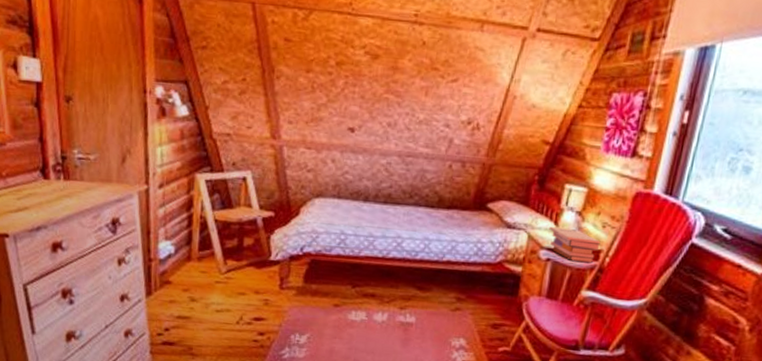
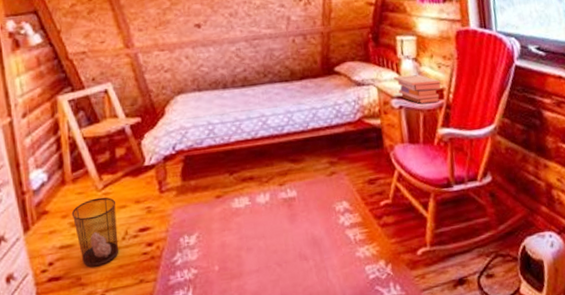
waste bin: none [192,279,236,342] -> present [71,197,119,268]

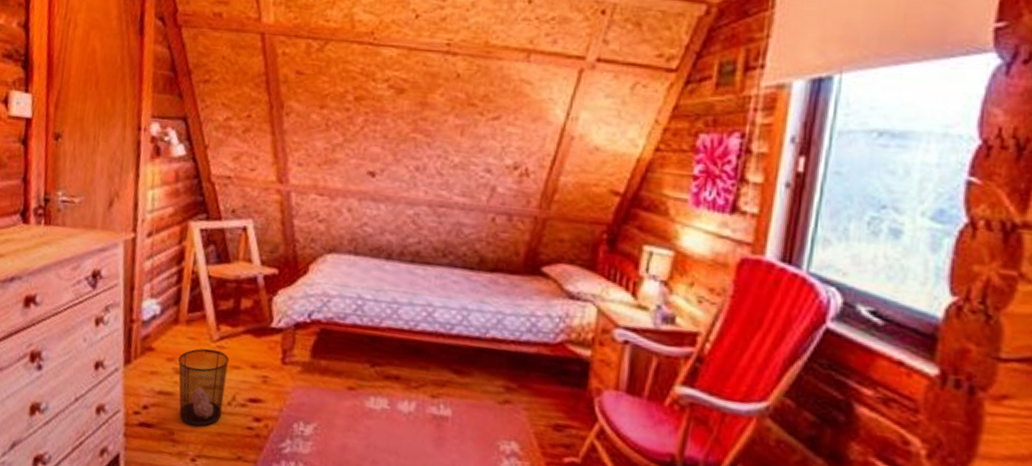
books: present [393,75,442,104] -> none [625,298,697,348]

